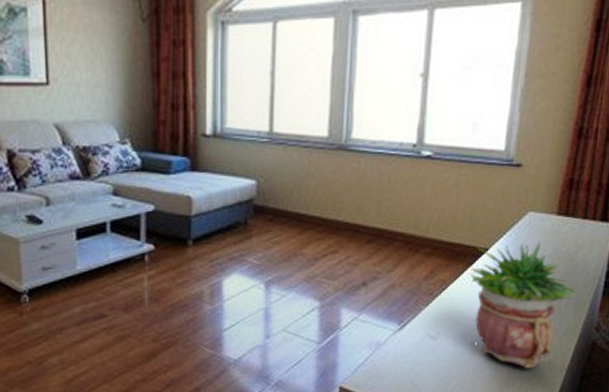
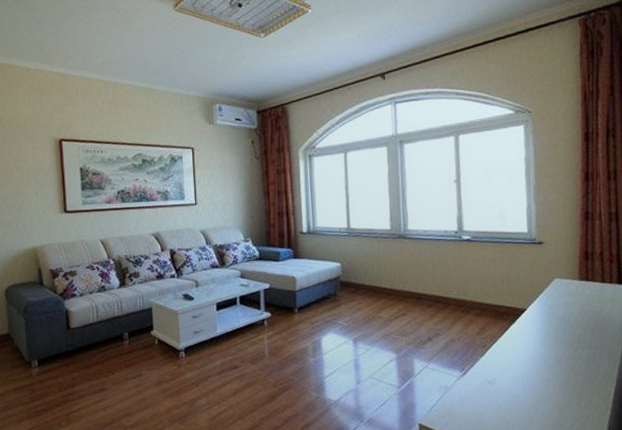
potted plant: present [469,242,577,369] -> none [513,302,608,409]

